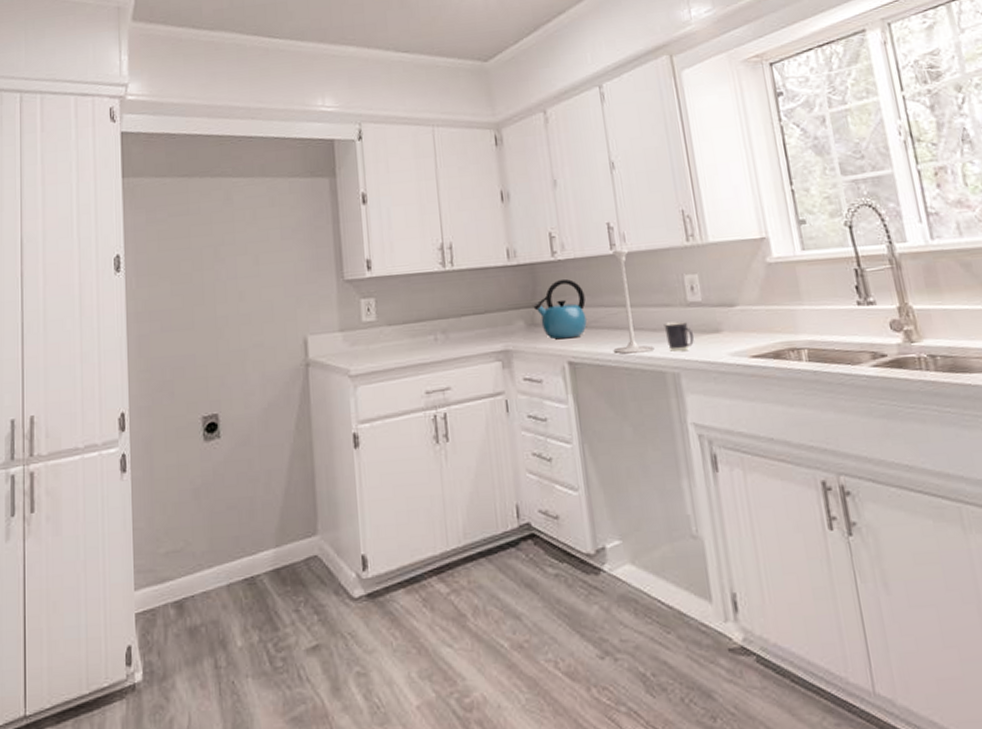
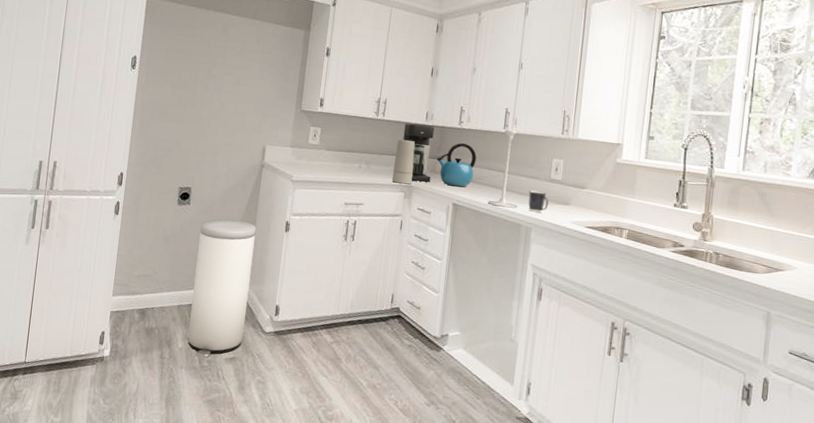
pedal bin: none [240,445,326,655] -> present [187,219,256,358]
canister: none [477,289,509,351] -> present [391,139,415,185]
coffee maker: none [482,265,532,342] -> present [403,123,435,182]

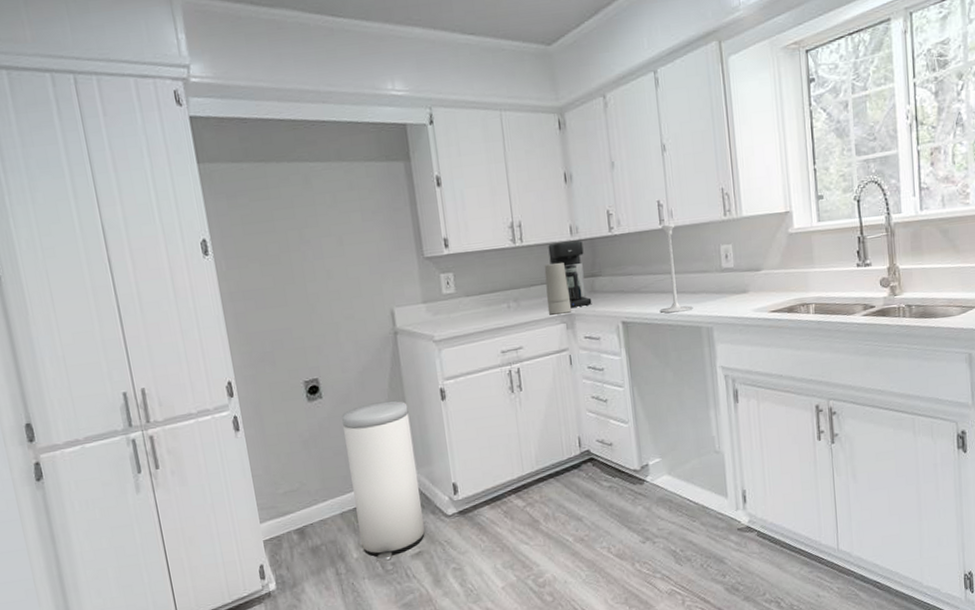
kettle: present [437,143,477,188] -> none [593,251,638,304]
mug: present [528,190,549,213] -> none [701,284,725,310]

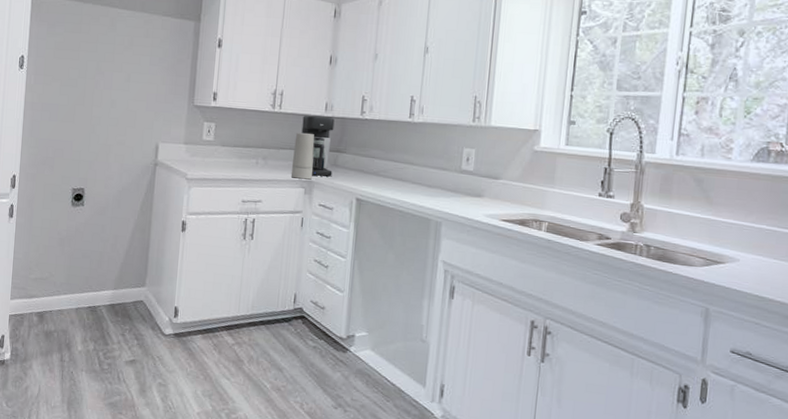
pedal bin: present [342,400,426,562] -> none [87,219,152,361]
candlestick: present [659,223,692,313] -> none [393,119,425,202]

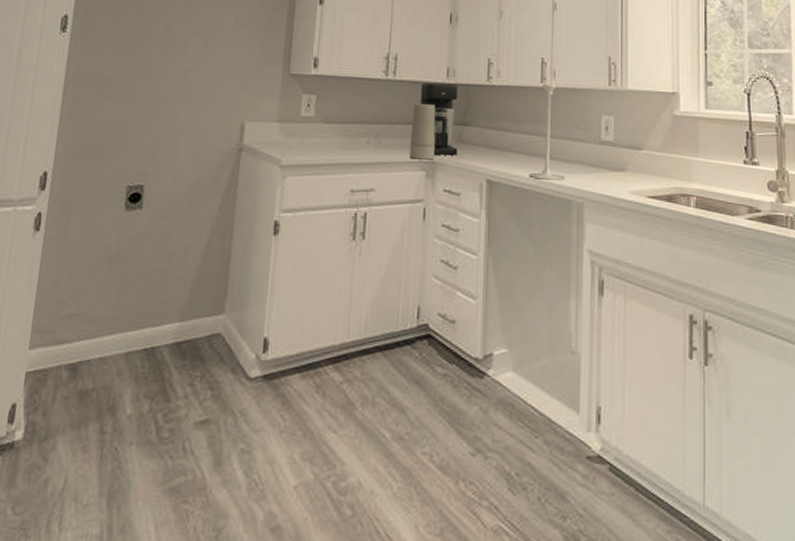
candlestick: none [393,119,425,202] -> present [529,84,564,180]

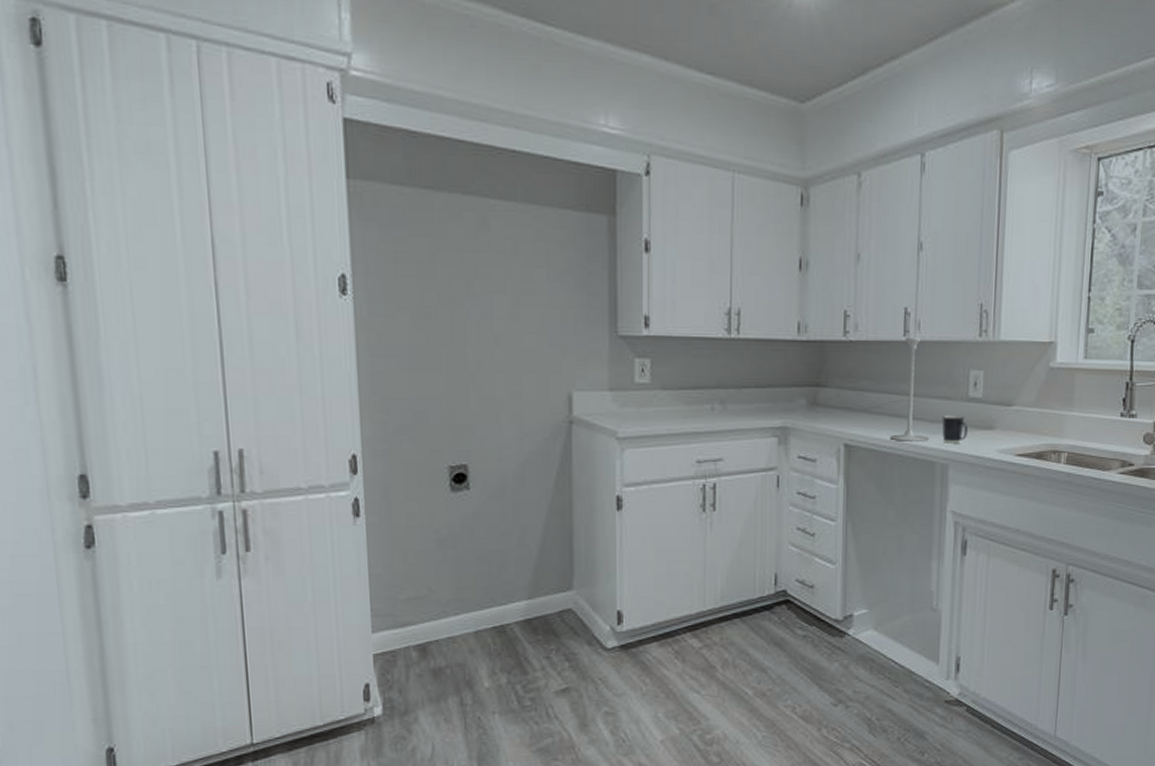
canister: present [409,103,436,160] -> none [758,363,788,425]
coffee maker: present [420,82,458,155] -> none [769,340,812,420]
mug: none [576,156,601,183] -> present [941,415,968,443]

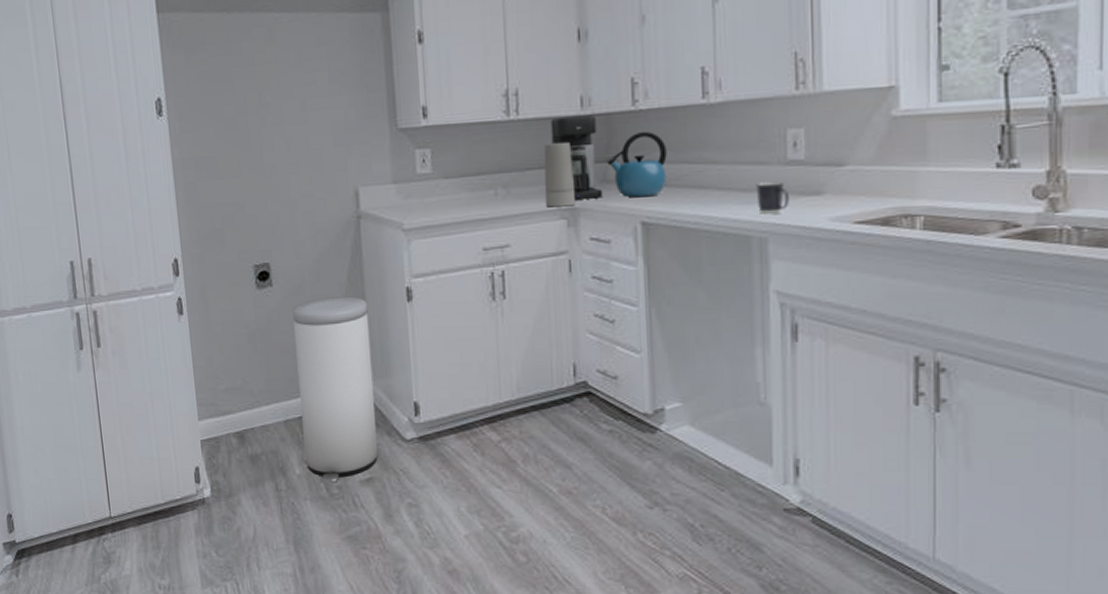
pedal bin: none [491,503,577,696] -> present [292,296,379,483]
canister: none [758,363,788,425] -> present [543,141,576,208]
coffee maker: none [769,340,812,420] -> present [550,114,603,200]
kettle: none [817,362,871,422] -> present [606,132,667,198]
candlestick: present [890,337,928,442] -> none [694,98,740,215]

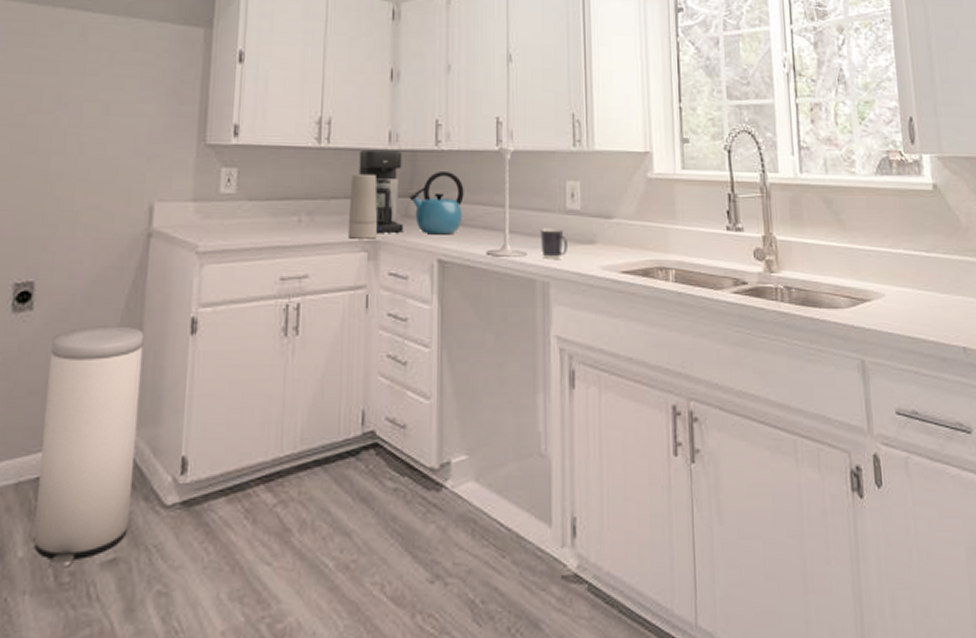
candlestick: none [694,98,740,215] -> present [486,146,526,257]

